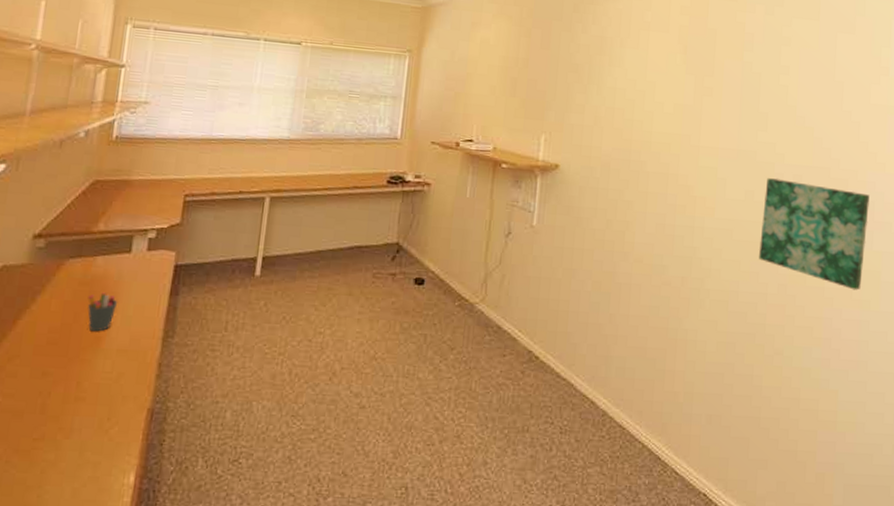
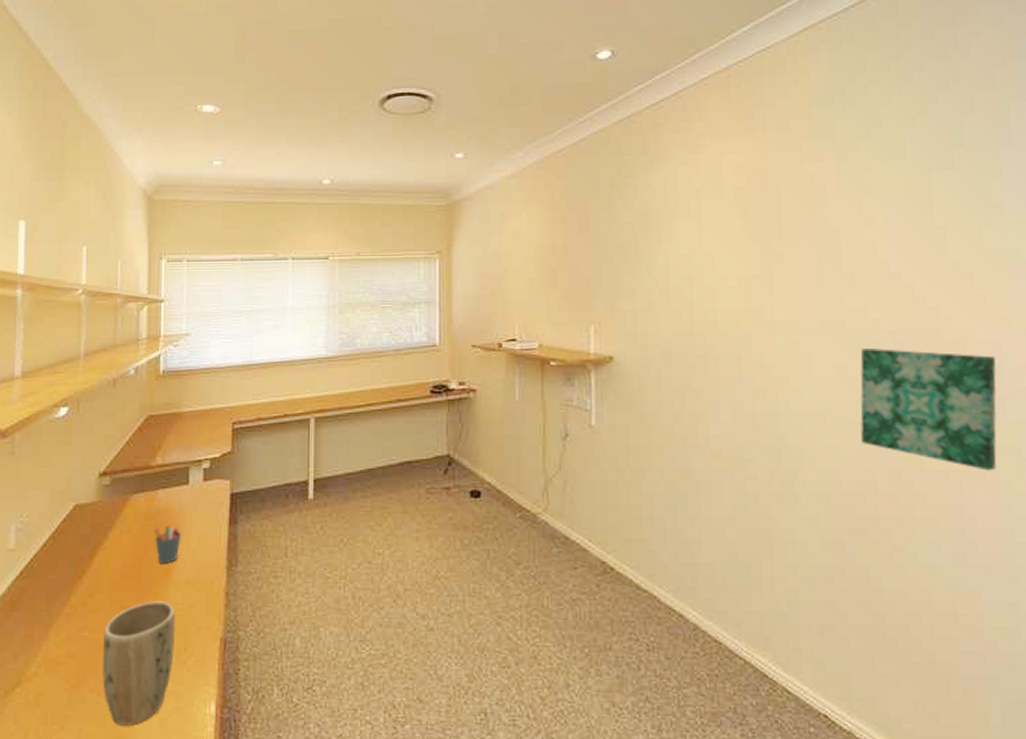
plant pot: none [13,368,102,495] -> present [101,601,175,726]

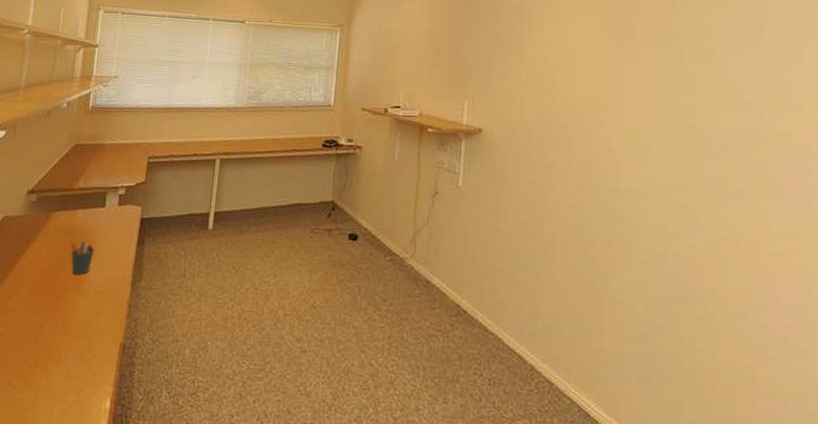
plant pot: present [101,601,175,726] -> none [13,306,83,414]
wall art: present [860,347,997,471] -> none [687,141,806,255]

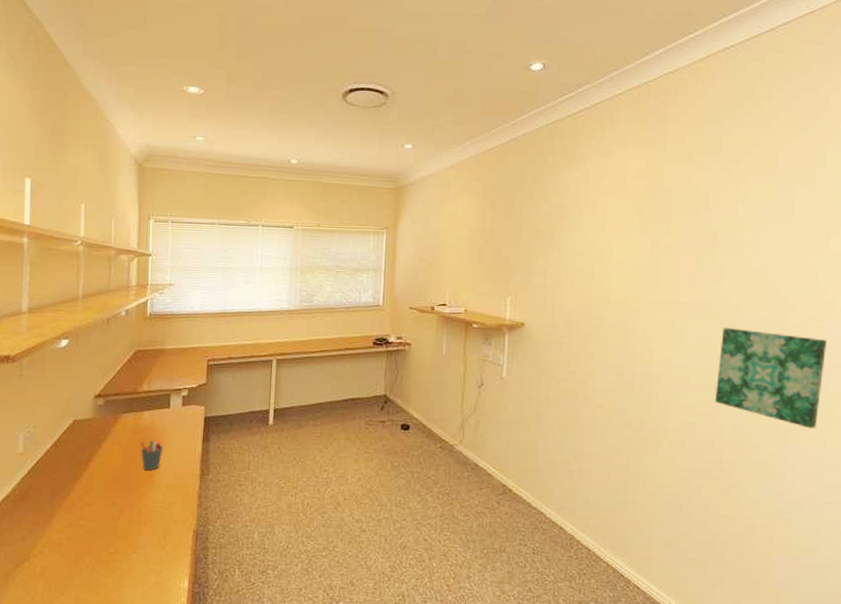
wall art: none [687,141,806,255] -> present [715,327,827,429]

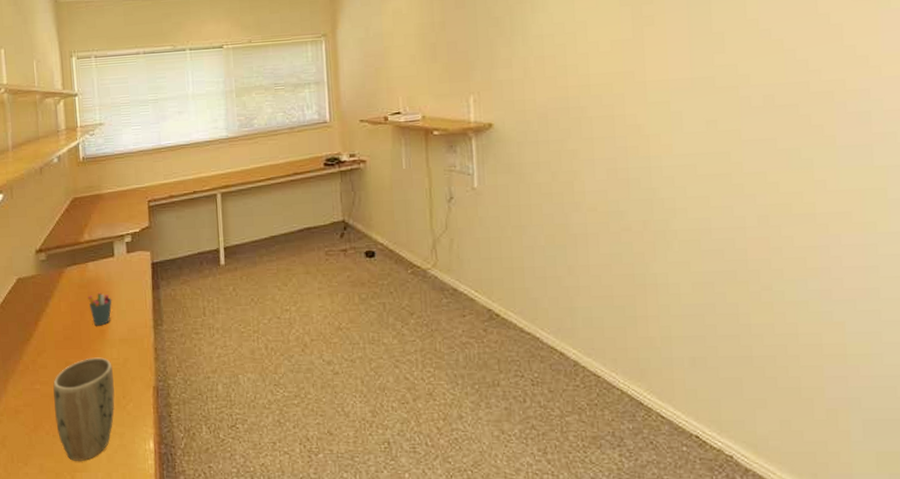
plant pot: none [95,499,157,595] -> present [53,357,115,461]
wall art: present [715,327,827,429] -> none [730,101,864,213]

